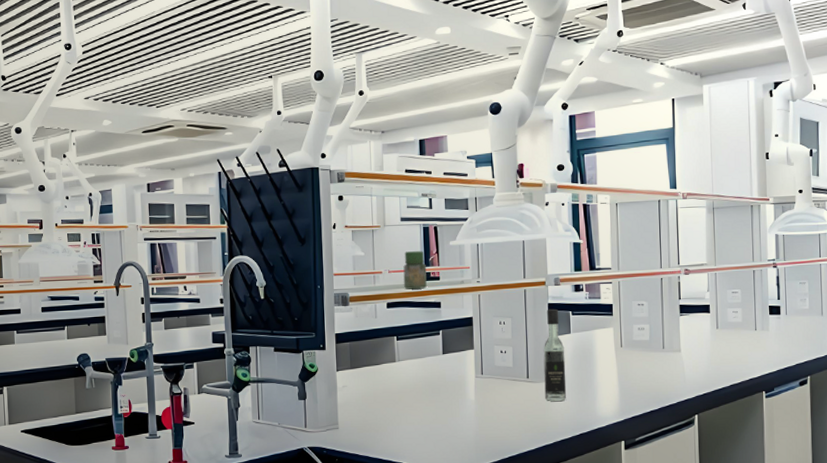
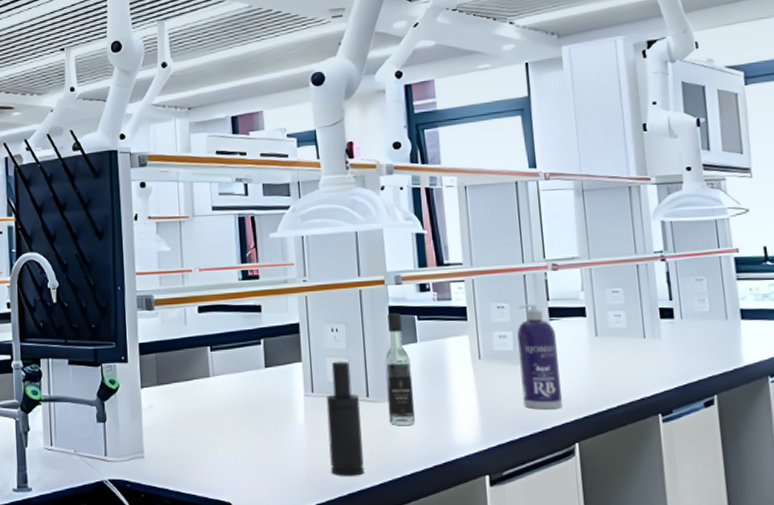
jar: present [403,251,427,289] -> none [216,245,244,291]
soap dispenser: none [493,348,523,443] -> present [326,361,364,476]
spray bottle: none [653,302,687,388] -> present [517,304,563,410]

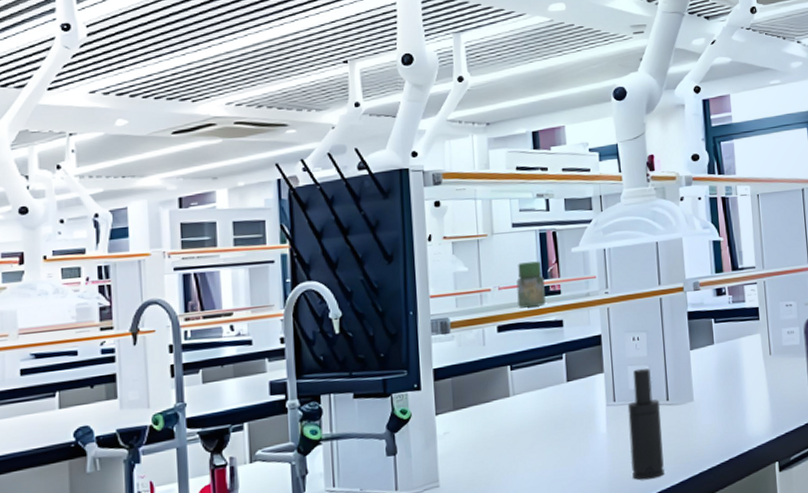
jar: none [216,245,244,291] -> present [516,261,546,308]
bottle: present [384,312,416,426] -> none [683,317,713,425]

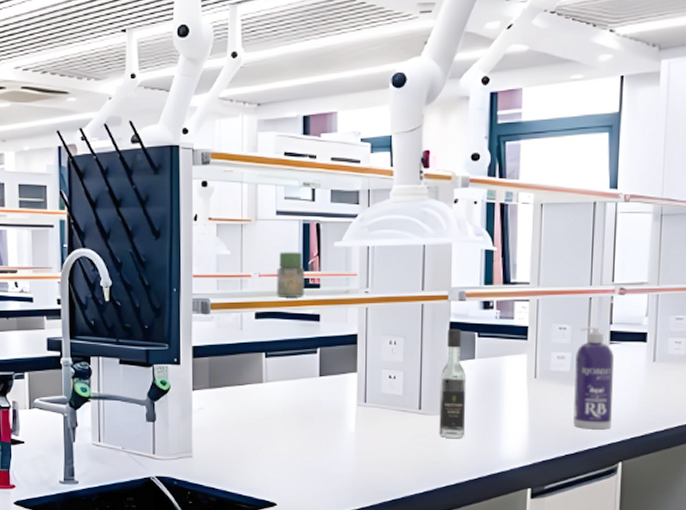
soap dispenser: present [627,368,664,480] -> none [376,373,412,483]
bottle: none [683,317,713,425] -> present [439,328,467,439]

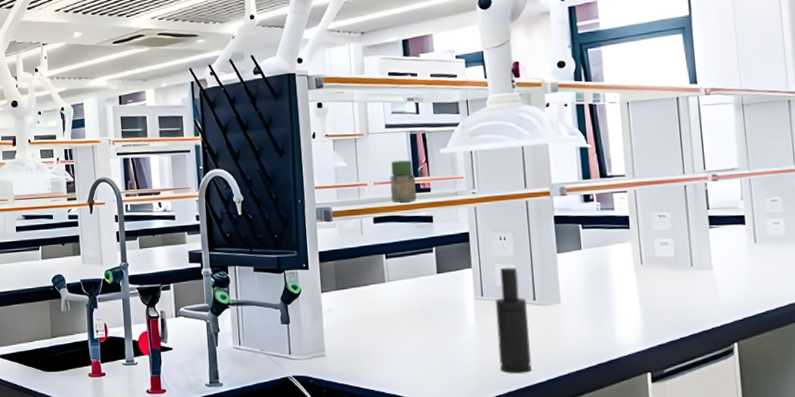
soap dispenser: none [376,373,412,483] -> present [495,267,532,373]
bottle: present [439,328,467,439] -> none [550,222,581,327]
spray bottle: present [573,327,614,430] -> none [678,212,723,312]

